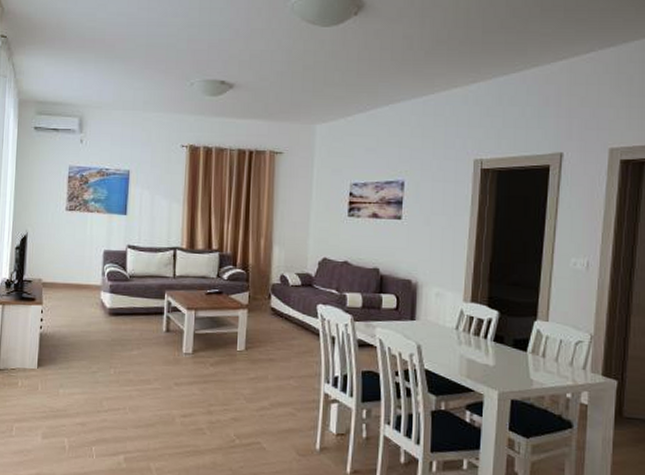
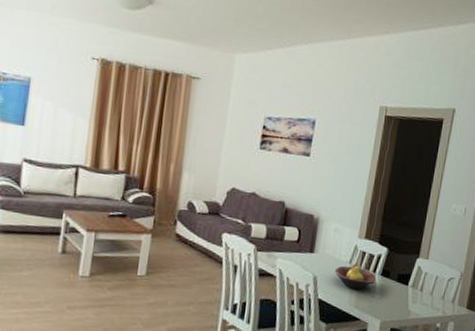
fruit bowl: none [440,330,487,359] -> present [334,264,376,291]

